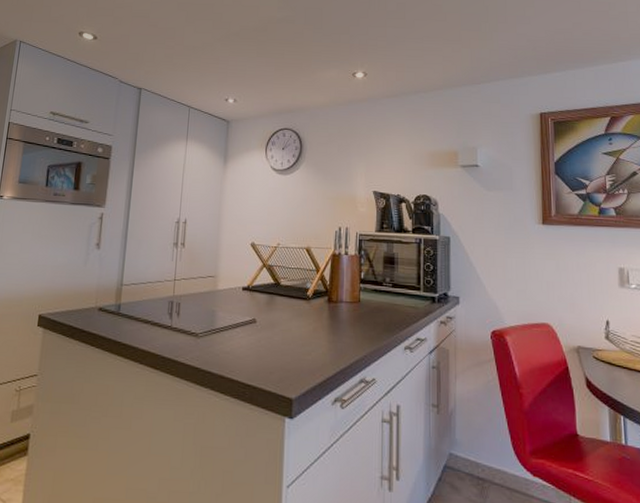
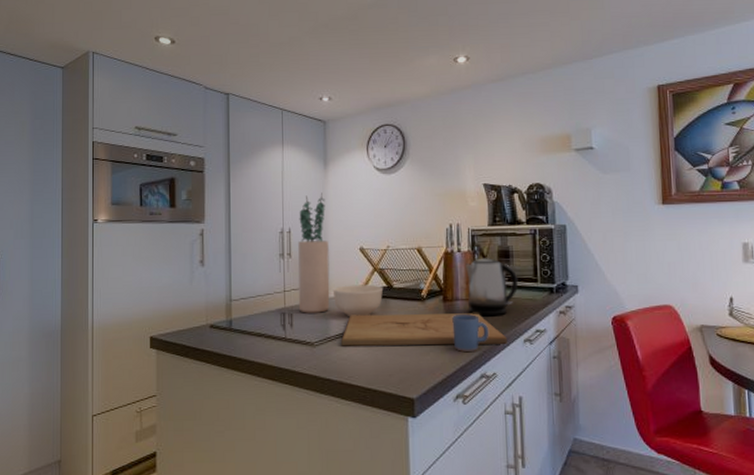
vase: none [186,187,222,304] -> present [298,192,330,313]
bowl: none [221,278,271,311] -> present [332,284,384,316]
cutting board: none [224,308,389,350] -> present [340,313,508,346]
mug: none [335,316,371,355] -> present [452,314,489,352]
kettle: none [351,262,402,322] -> present [466,258,519,317]

